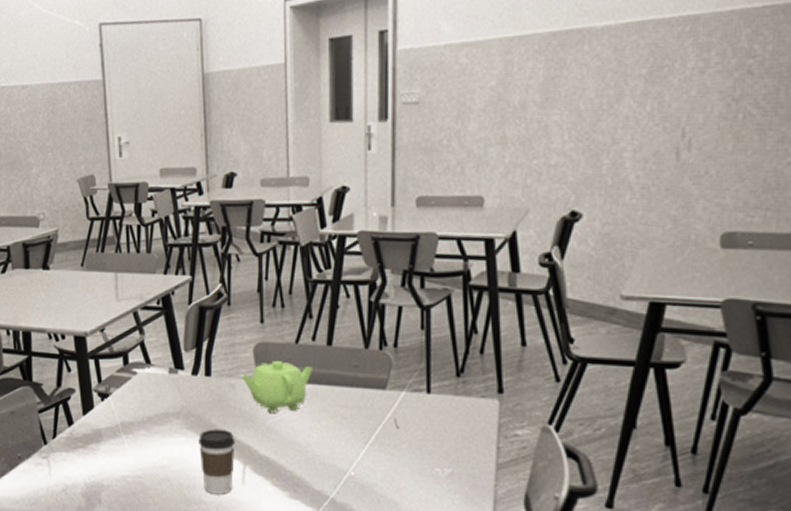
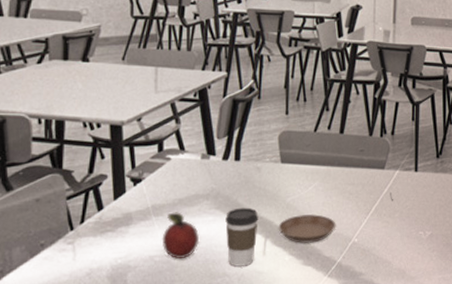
fruit: none [133,431,173,481] -> present [162,212,200,259]
teapot: present [242,361,312,413] -> none [267,147,327,192]
saucer: none [258,439,327,475] -> present [278,213,336,244]

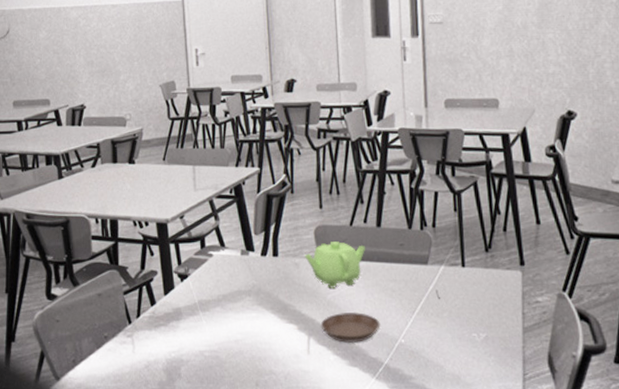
fruit: present [162,212,200,259] -> none [210,308,245,354]
coffee cup: present [225,207,259,267] -> none [268,304,301,365]
teapot: none [267,147,327,192] -> present [305,242,365,288]

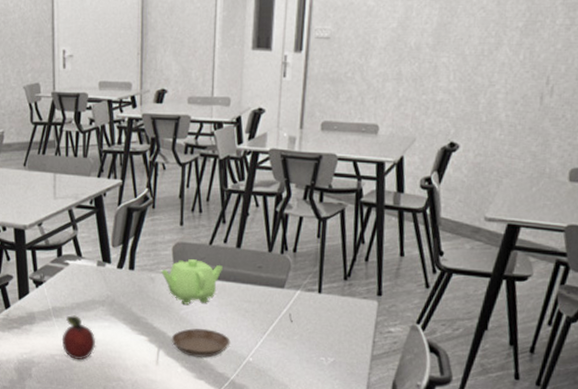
fruit: none [210,308,245,354] -> present [61,315,96,360]

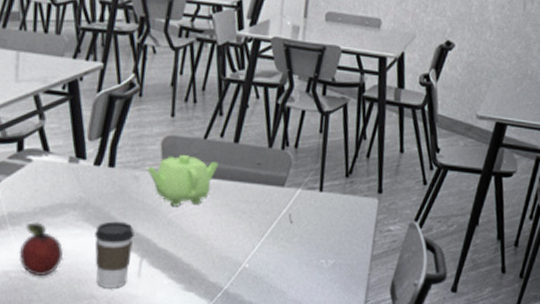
coffee cup: none [120,316,152,373] -> present [95,221,135,288]
saucer: present [171,328,231,358] -> none [156,233,225,267]

